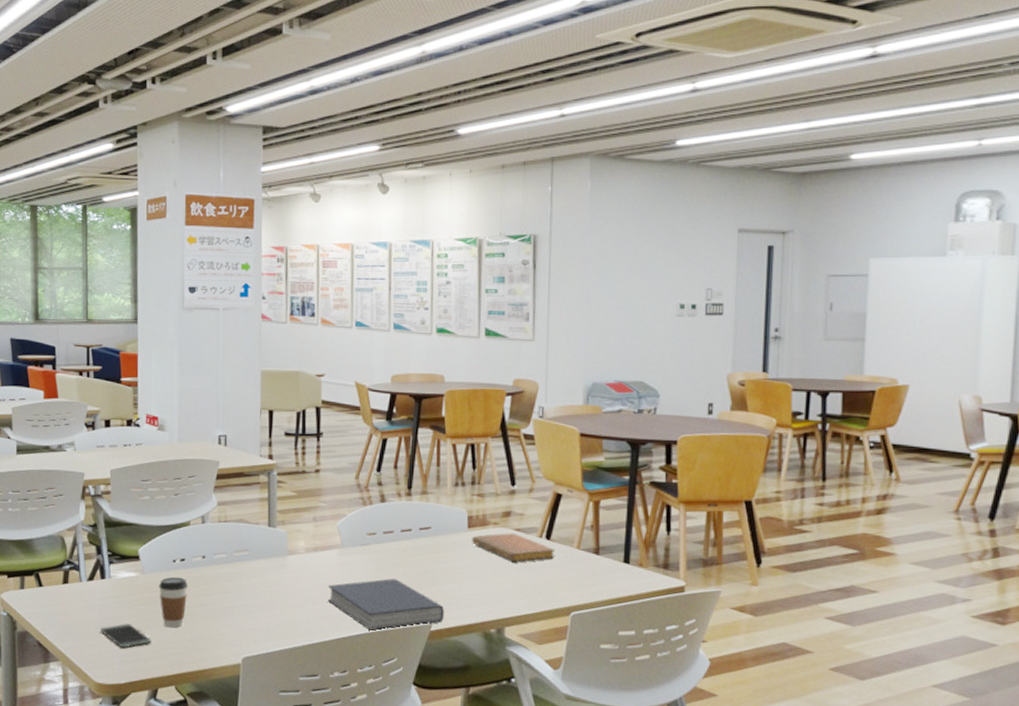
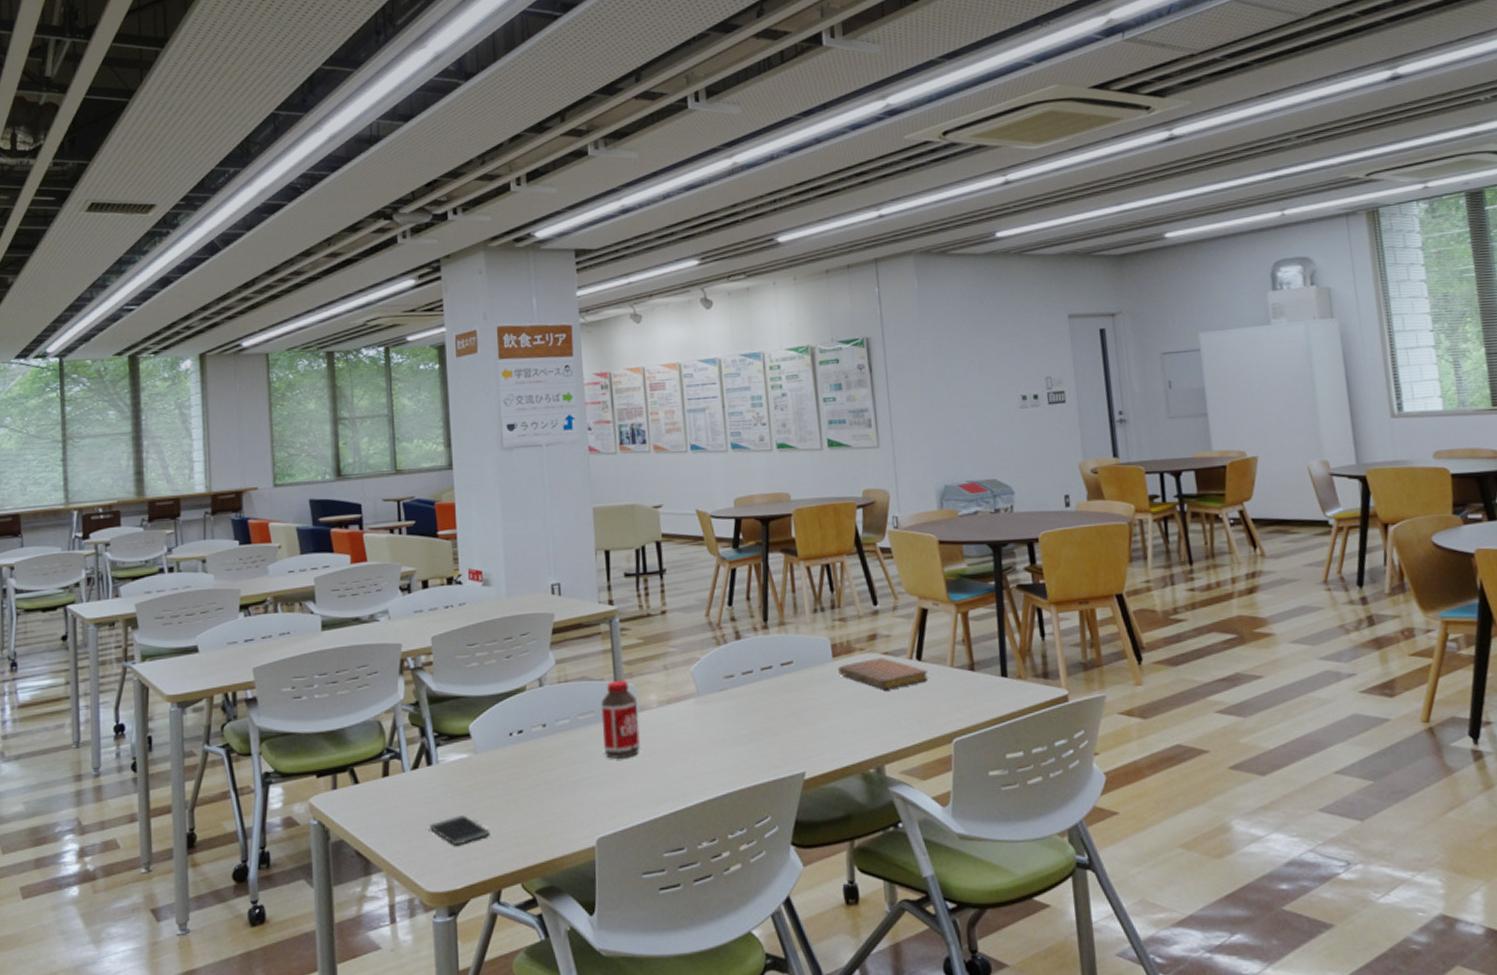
coffee cup: present [159,576,189,628] -> none [495,752,529,814]
bottle: none [254,525,287,593] -> present [601,679,640,759]
book: present [328,578,444,631] -> none [687,725,818,788]

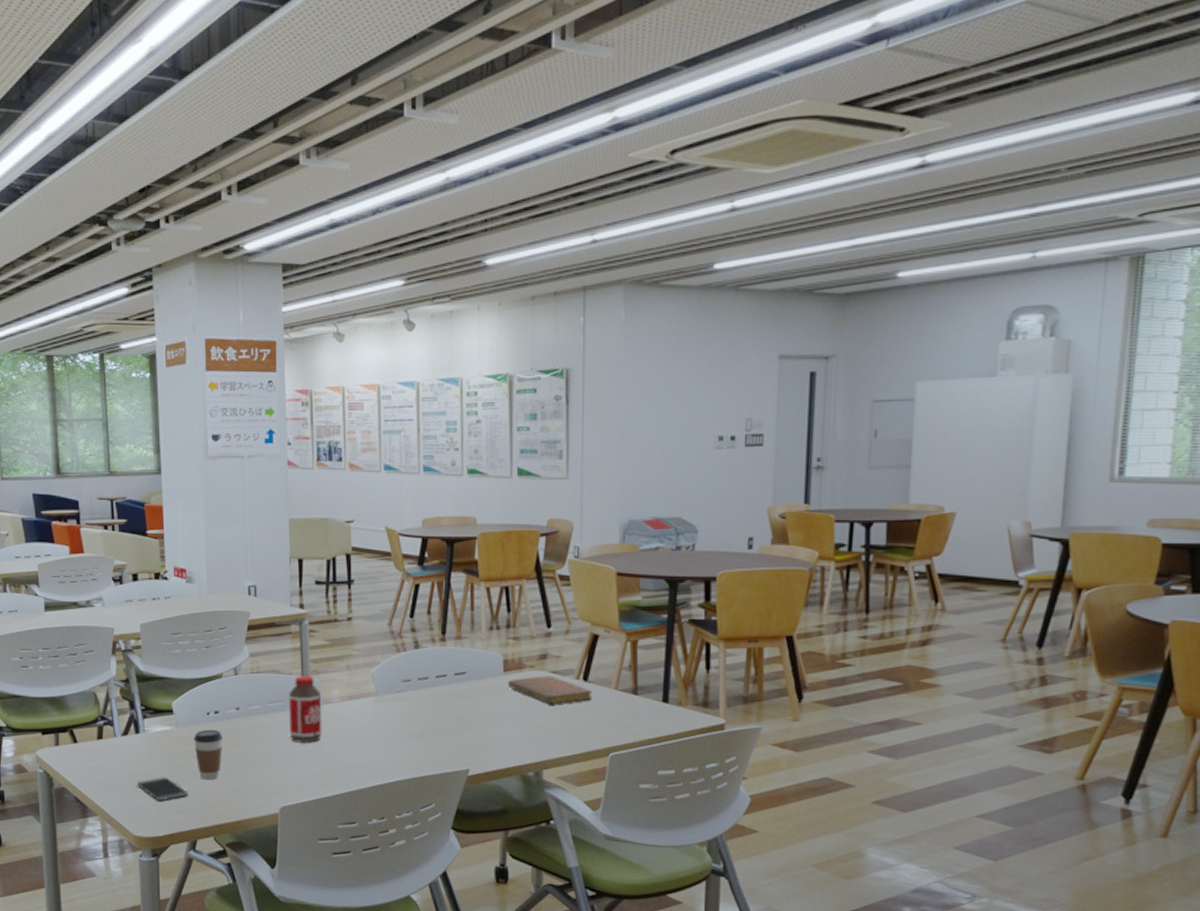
coffee cup: none [495,752,529,814] -> present [194,729,223,780]

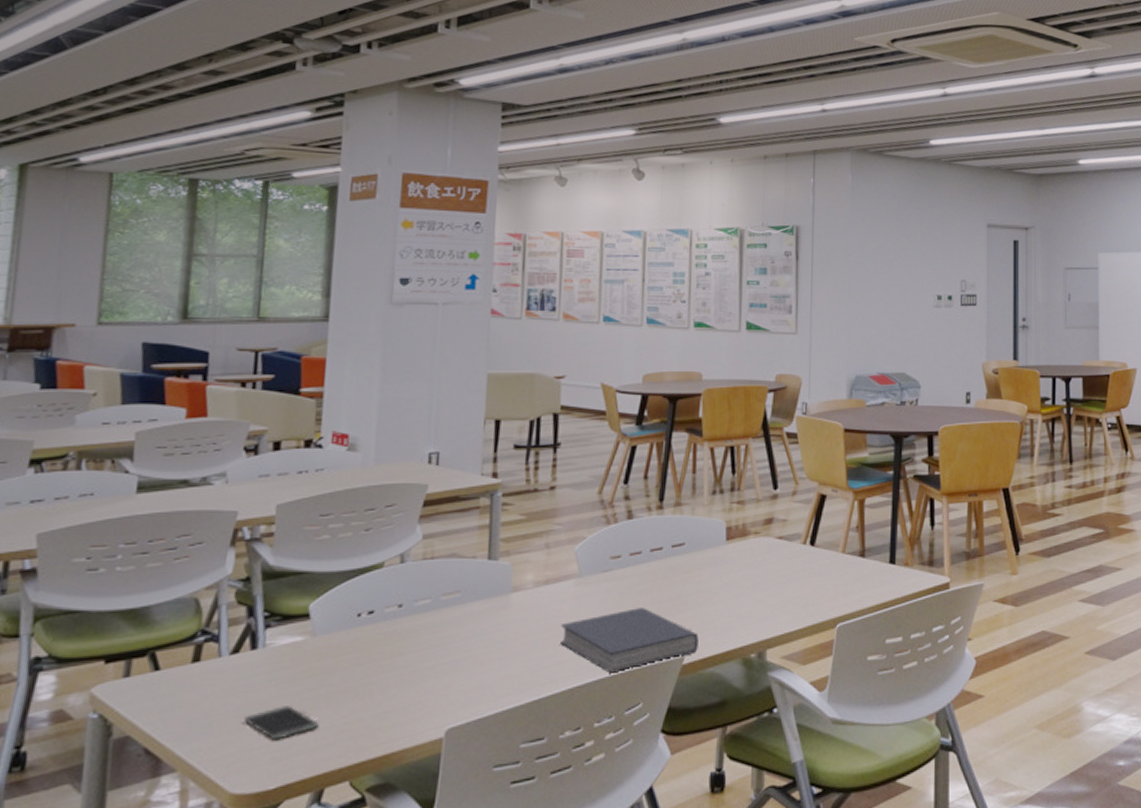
coffee cup: present [194,729,223,780] -> none [335,635,377,704]
bottle: present [289,675,322,743] -> none [467,557,511,643]
book: none [364,725,481,777] -> present [560,608,699,673]
notebook: present [508,676,593,705] -> none [731,542,820,575]

